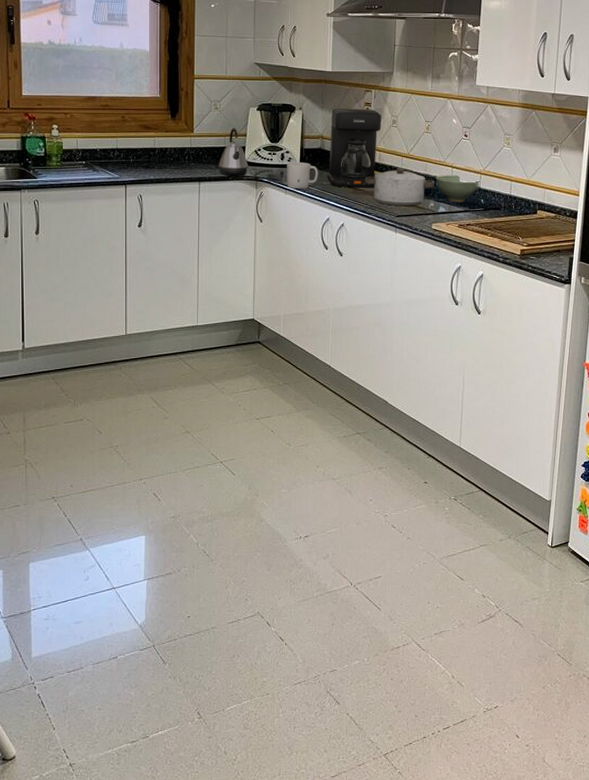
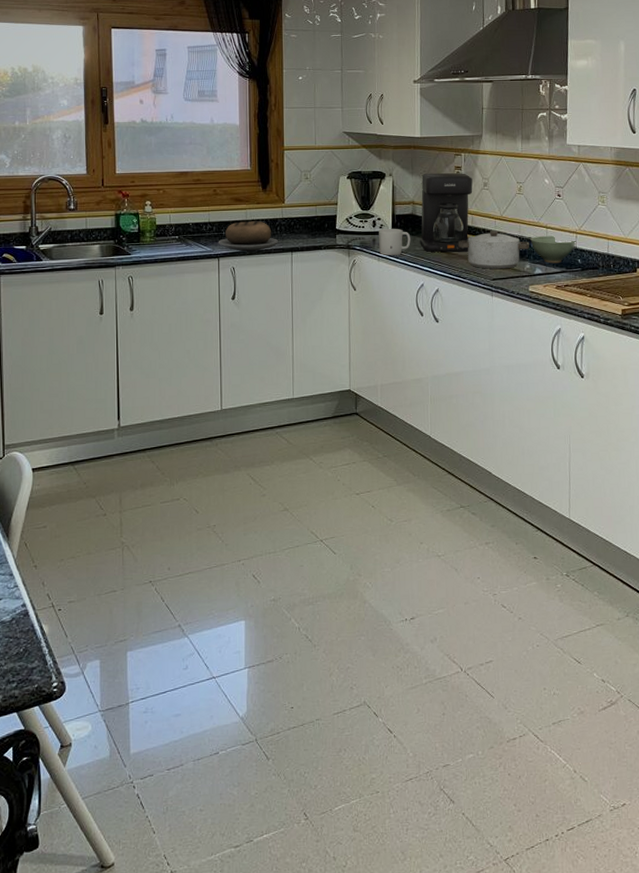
bread: none [125,149,187,180] -> present [218,221,279,252]
kettle: present [218,128,249,176] -> none [310,197,341,245]

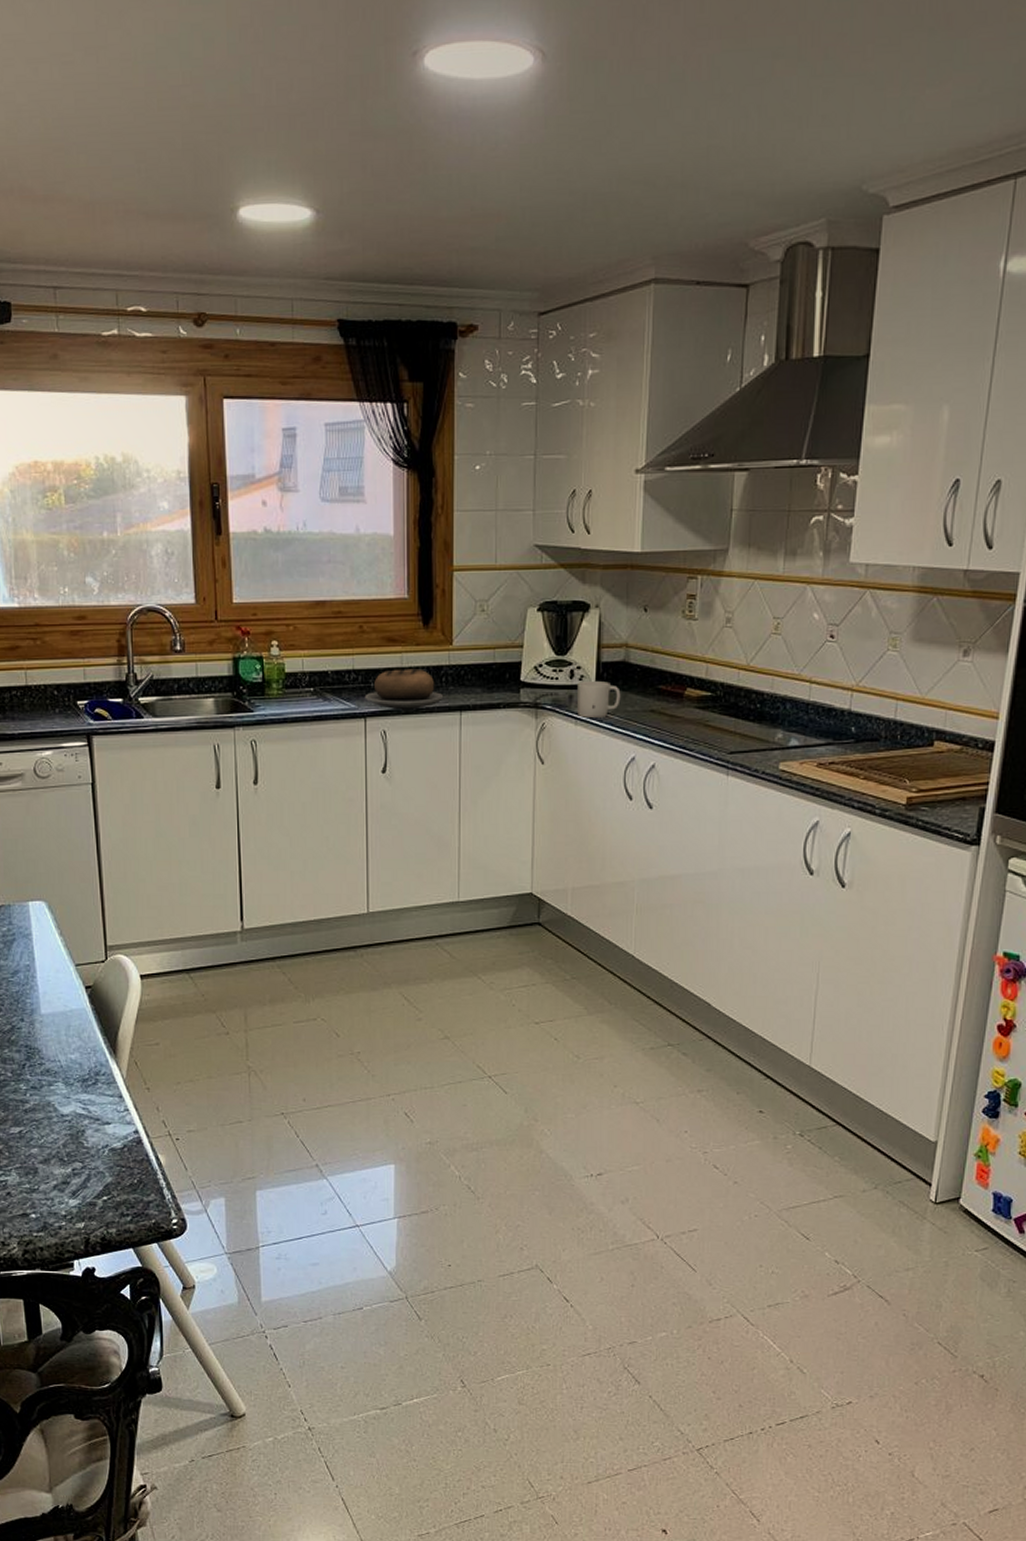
coffee maker: present [420,173,473,252] -> none [633,603,711,715]
cooking pot: present [458,230,530,269] -> none [685,685,785,738]
bowl: present [530,235,577,264] -> none [786,693,852,732]

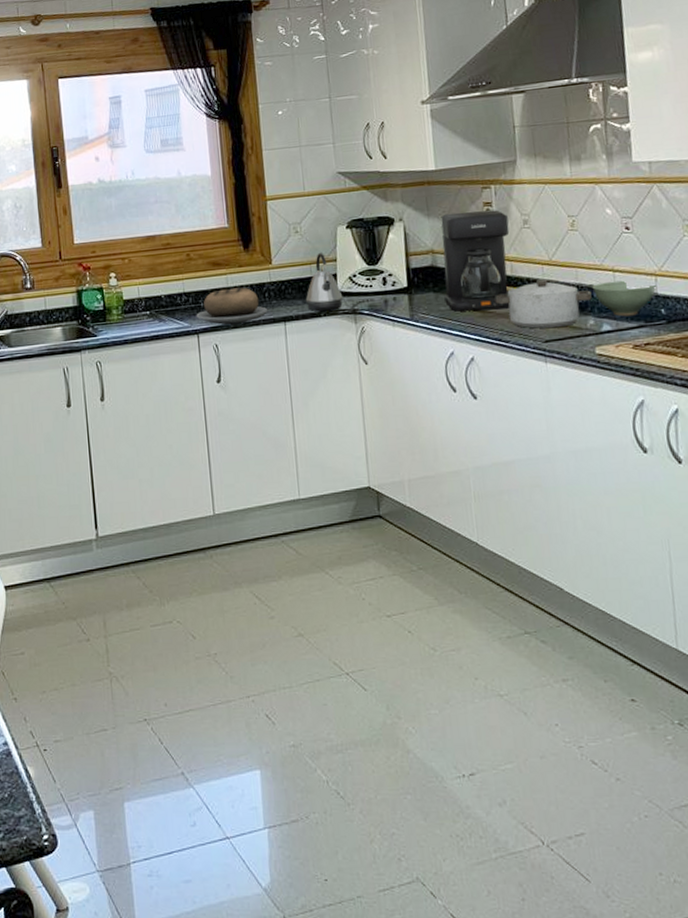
kettle: none [485,637,526,703] -> present [305,253,344,312]
mug: present [576,680,621,718] -> none [391,285,433,320]
coffee maker: none [633,603,711,715] -> present [441,210,510,312]
cooking pot: none [685,685,785,738] -> present [494,279,592,329]
bowl: none [786,693,852,732] -> present [592,280,657,317]

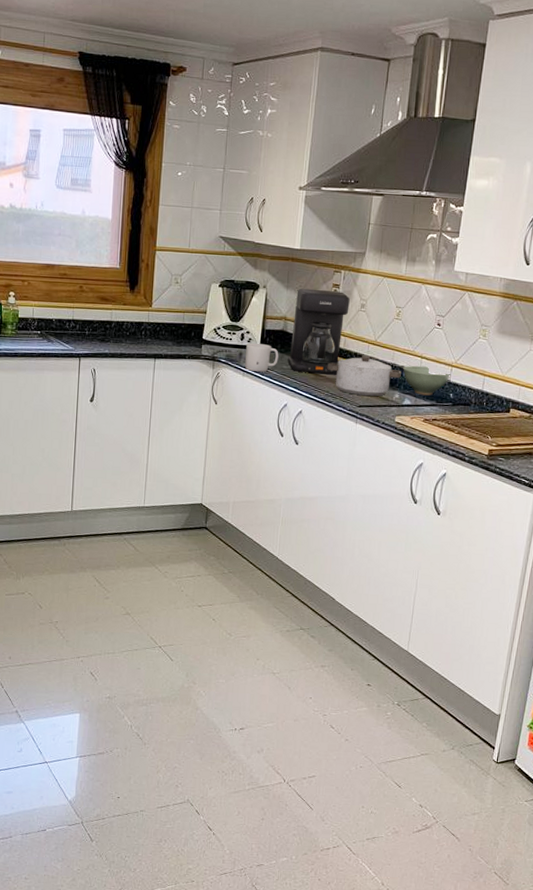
bread: present [196,287,269,325] -> none [80,322,143,355]
kettle: present [305,253,344,312] -> none [175,304,207,355]
mug: none [391,285,433,320] -> present [244,342,279,372]

